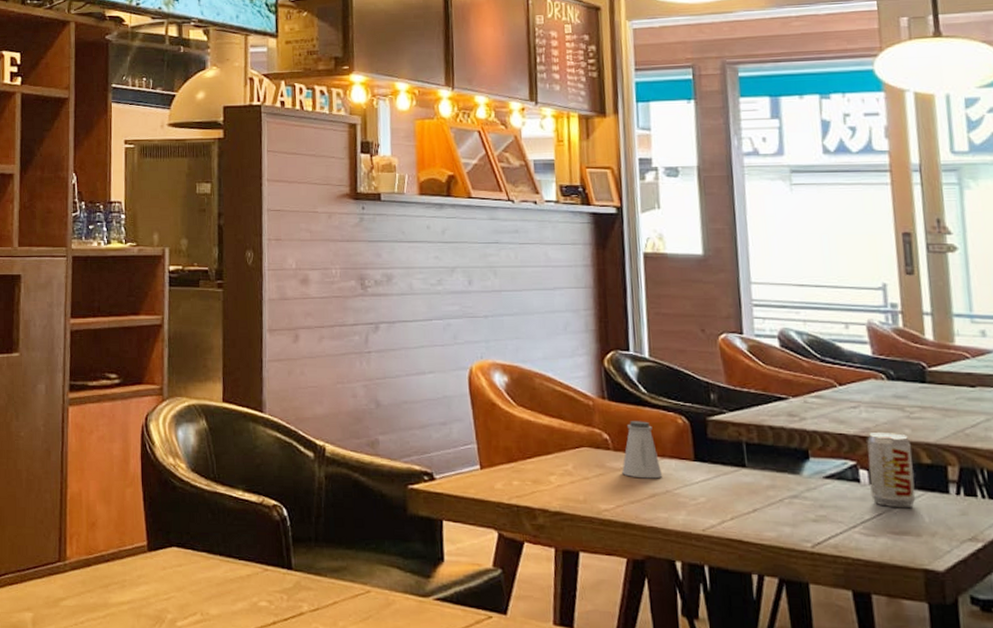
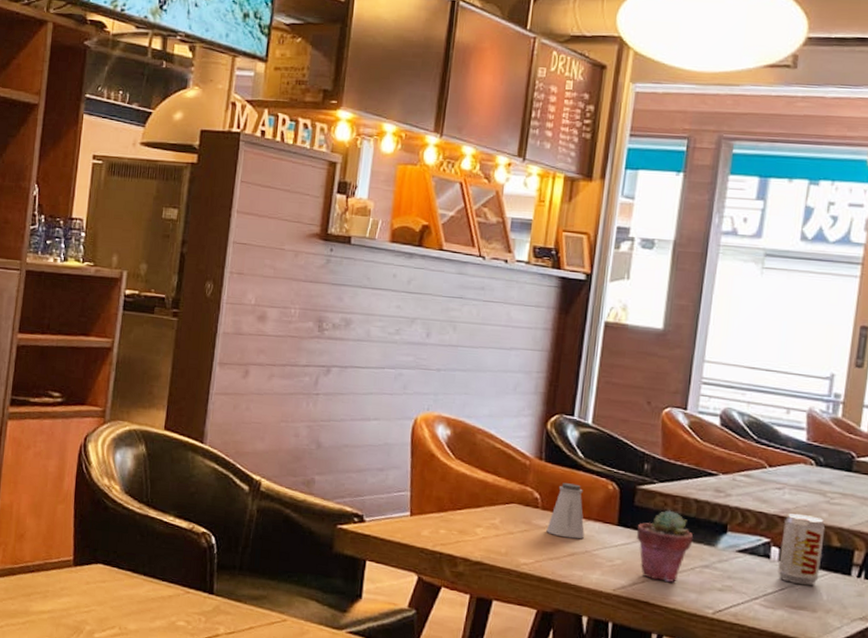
potted succulent: none [714,440,776,517] -> present [636,510,694,582]

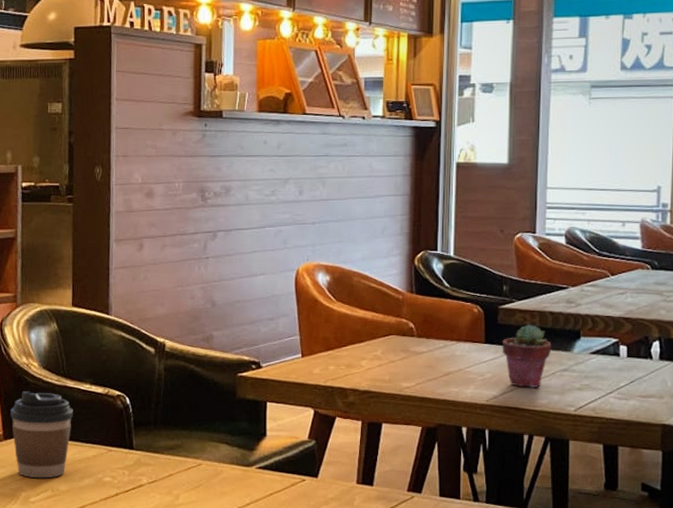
coffee cup: none [83,515,152,614] -> present [10,391,73,479]
saltshaker: present [546,483,585,539] -> none [423,311,456,360]
beverage can: present [778,513,826,586] -> none [627,313,665,376]

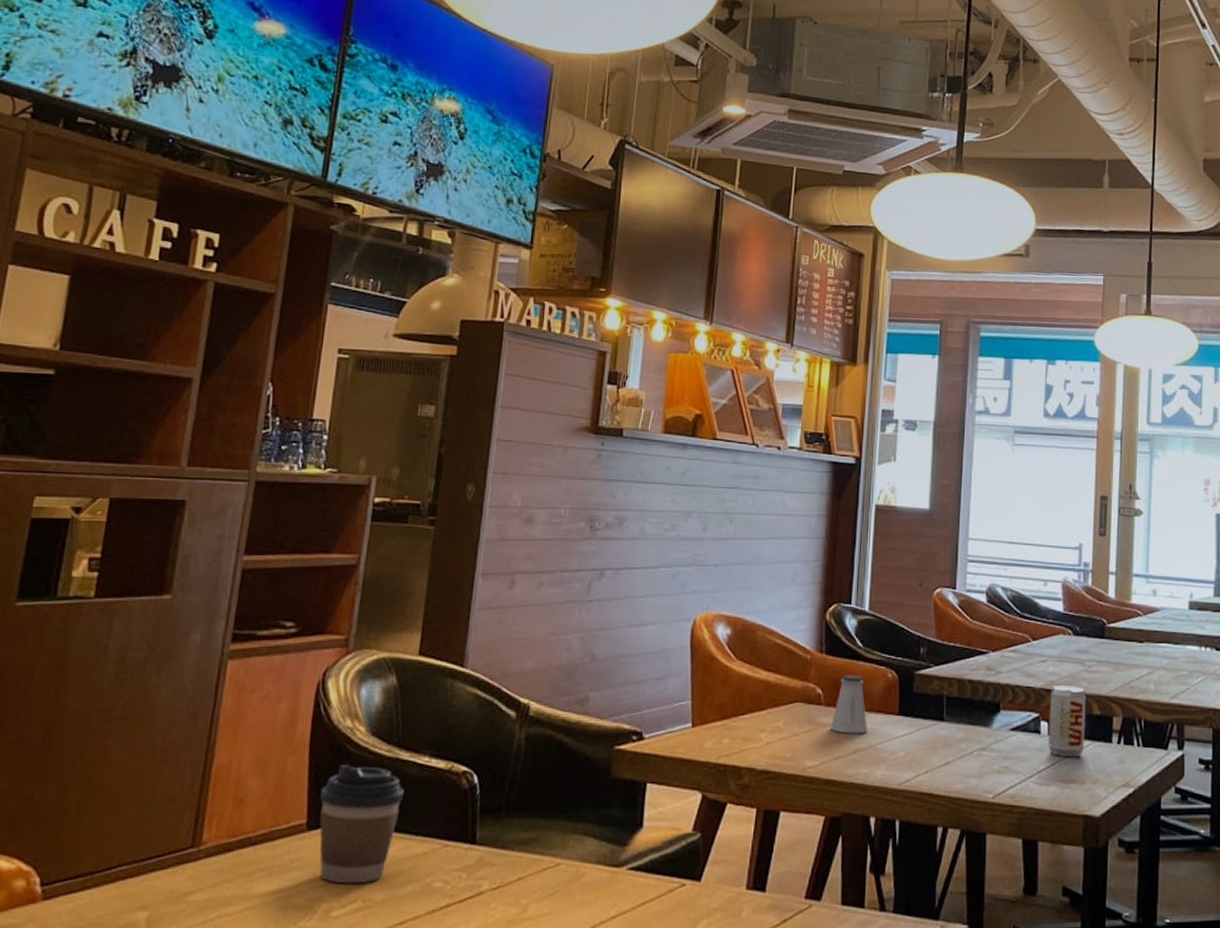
saltshaker: none [423,311,456,360] -> present [830,675,867,734]
potted succulent: present [502,324,552,388] -> none [917,694,970,769]
beverage can: none [627,313,665,376] -> present [1048,684,1087,758]

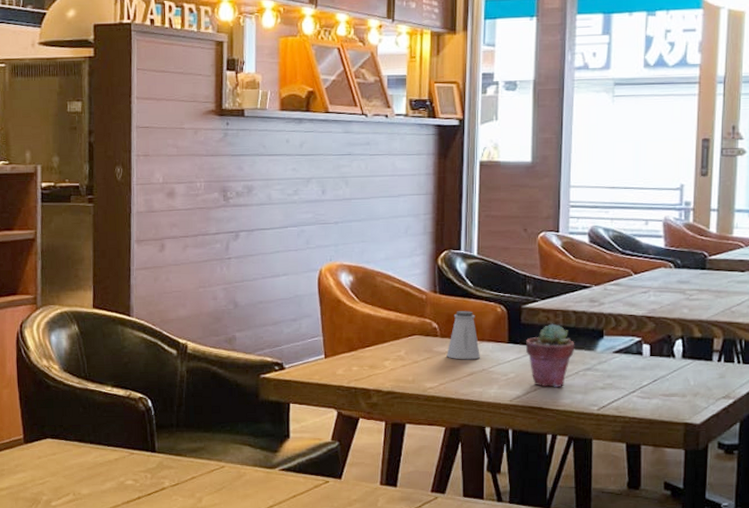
coffee cup: present [319,765,404,884] -> none [31,394,94,482]
potted succulent: none [917,694,970,769] -> present [525,323,575,387]
beverage can: present [1048,684,1087,758] -> none [650,312,688,375]

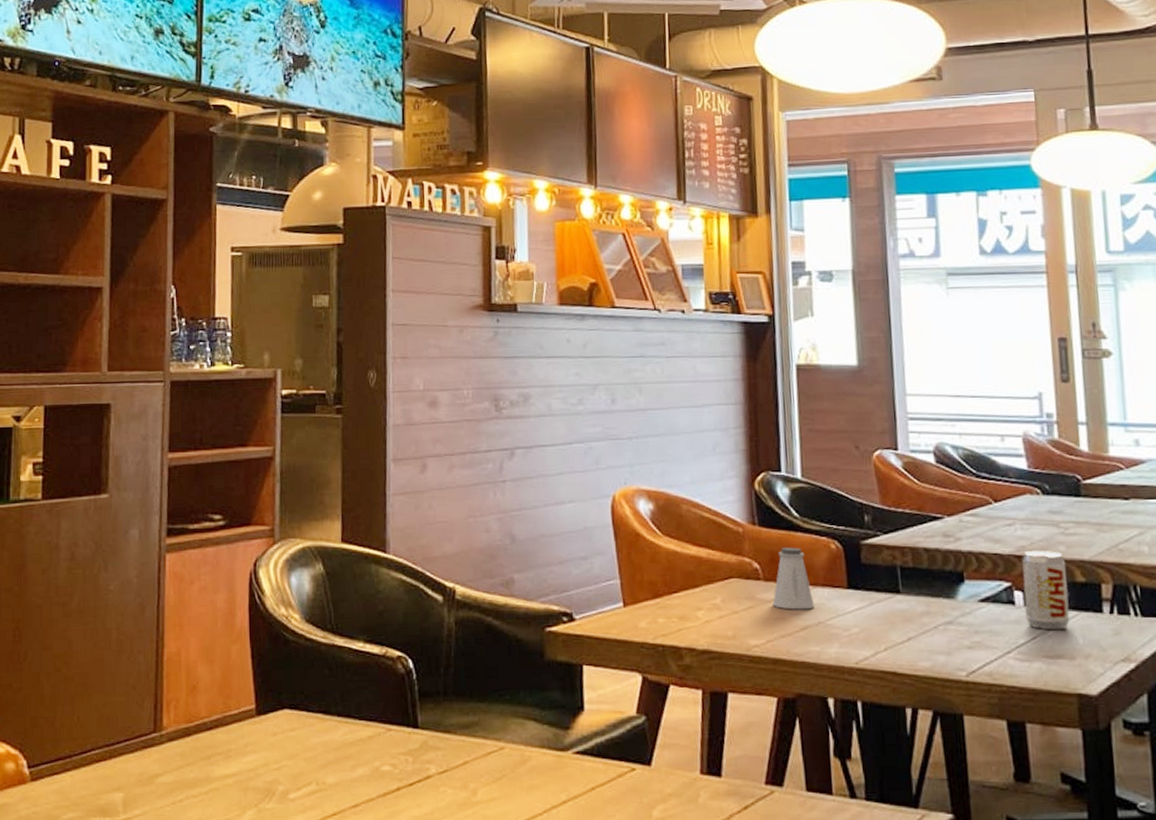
potted succulent: present [525,323,575,387] -> none [868,564,931,646]
beverage can: none [650,312,688,375] -> present [1022,550,1070,631]

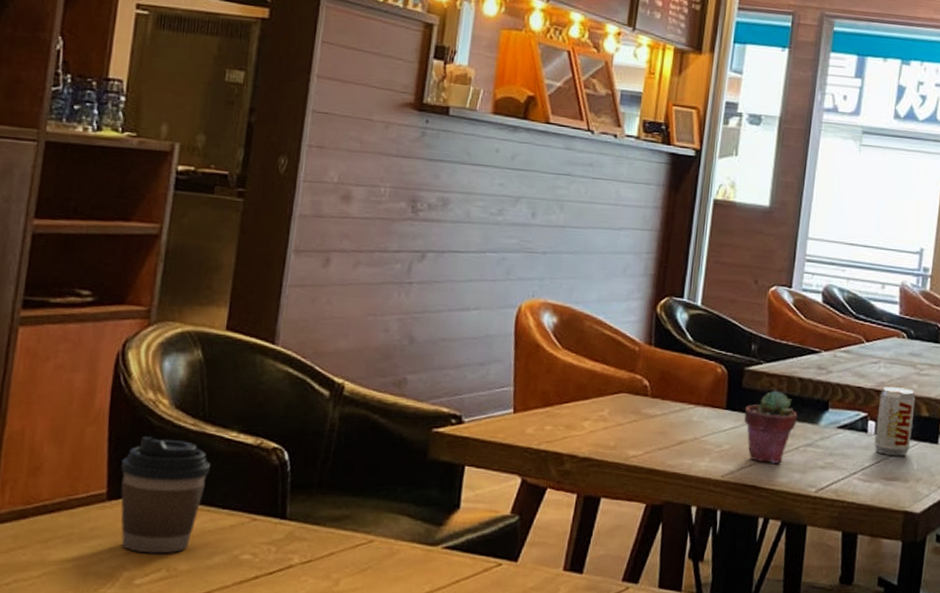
coffee cup: none [265,651,343,767] -> present [120,436,210,554]
saltshaker: present [773,547,814,610] -> none [656,368,694,426]
potted succulent: none [868,564,931,646] -> present [744,390,798,464]

